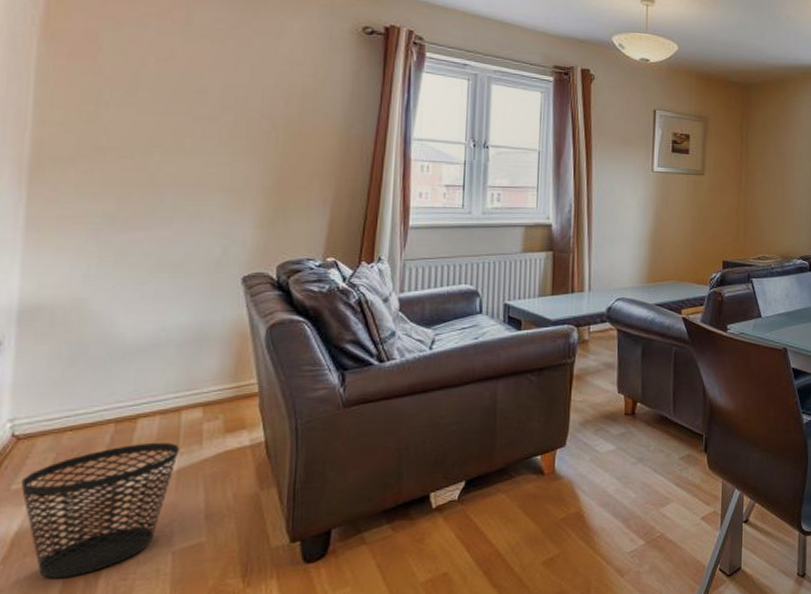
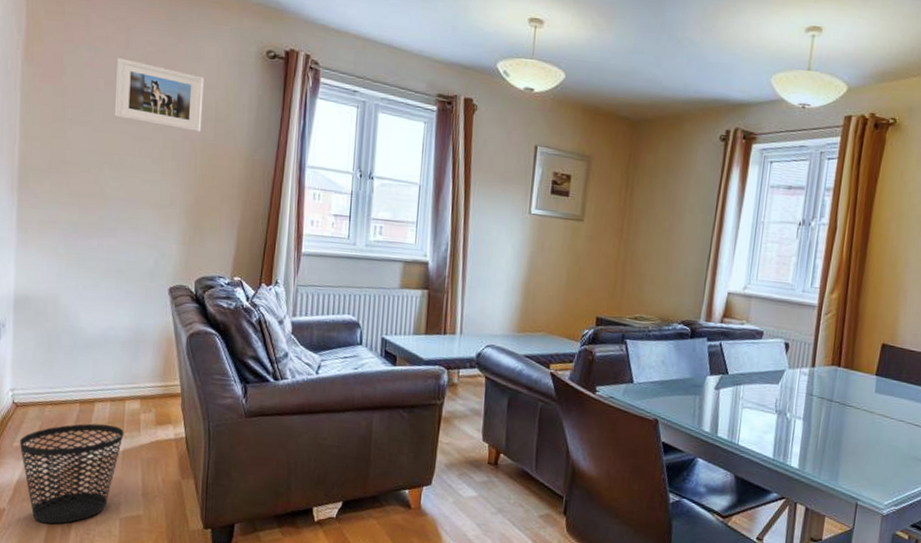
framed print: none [170,35,287,110] -> present [115,58,204,133]

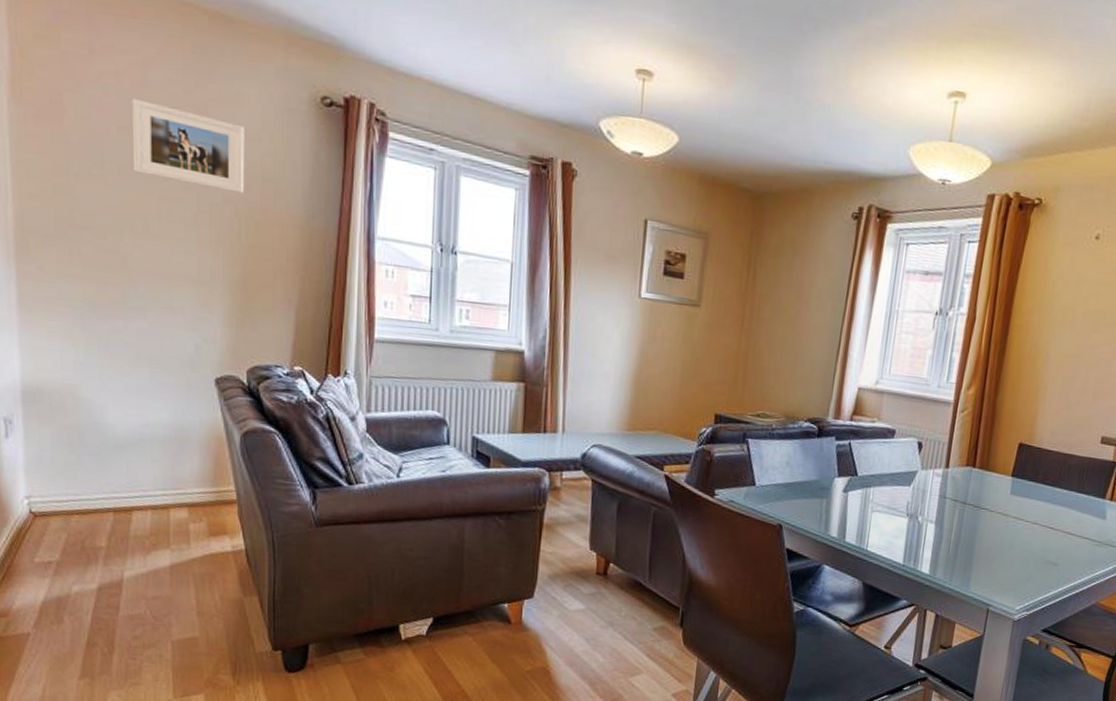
wastebasket: present [20,423,124,524] -> none [42,535,171,649]

